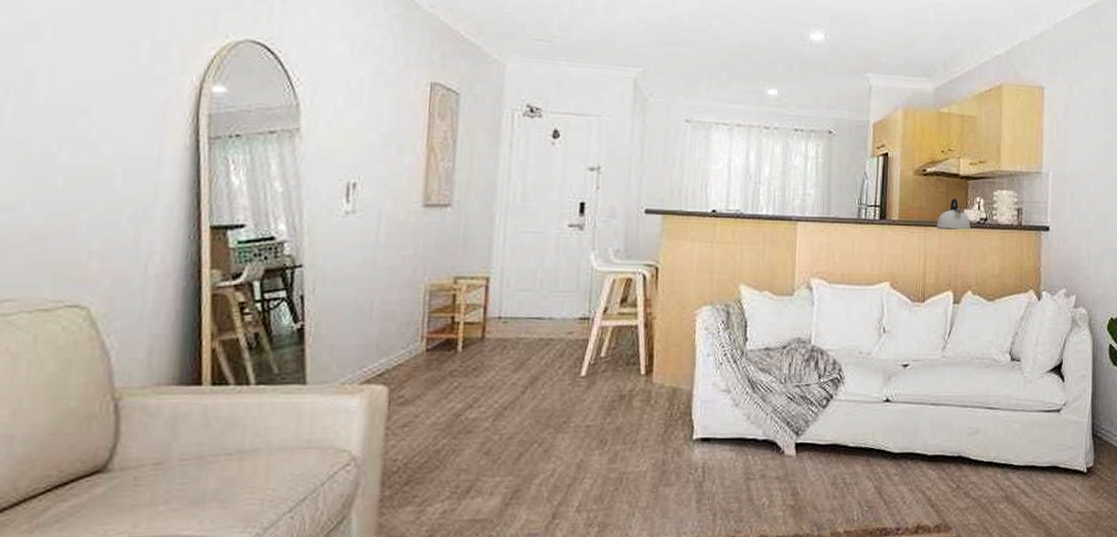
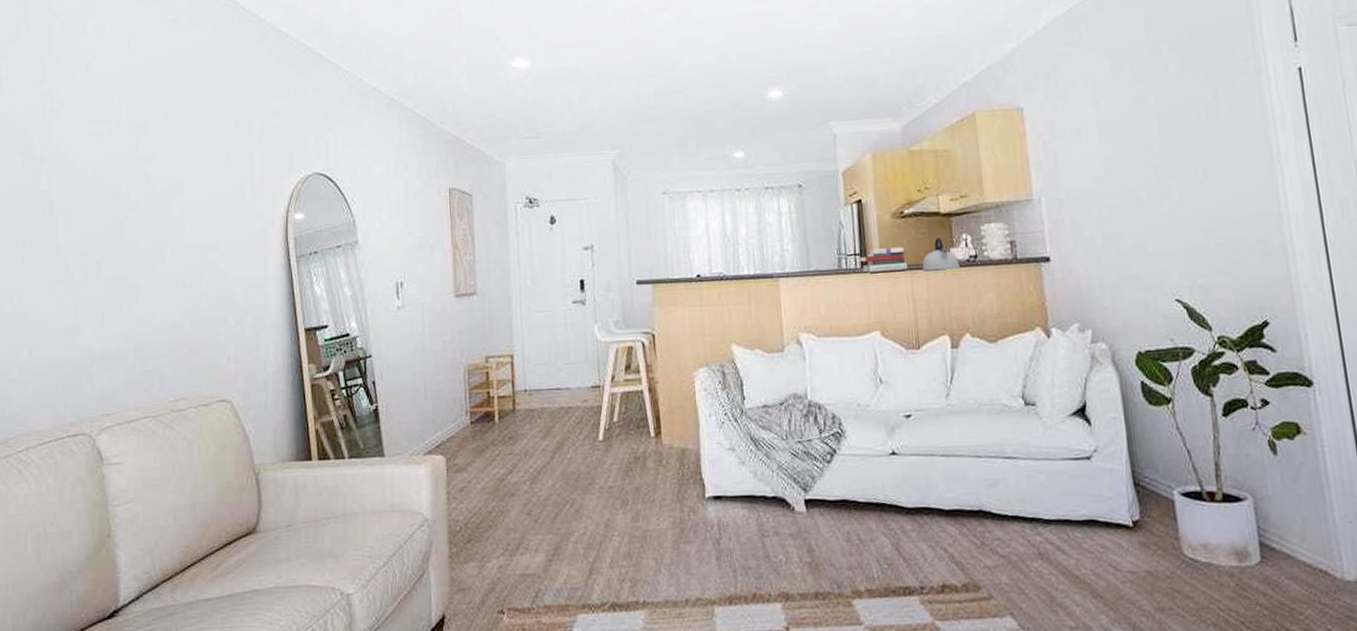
books: none [879,202,923,227] -> present [859,247,908,274]

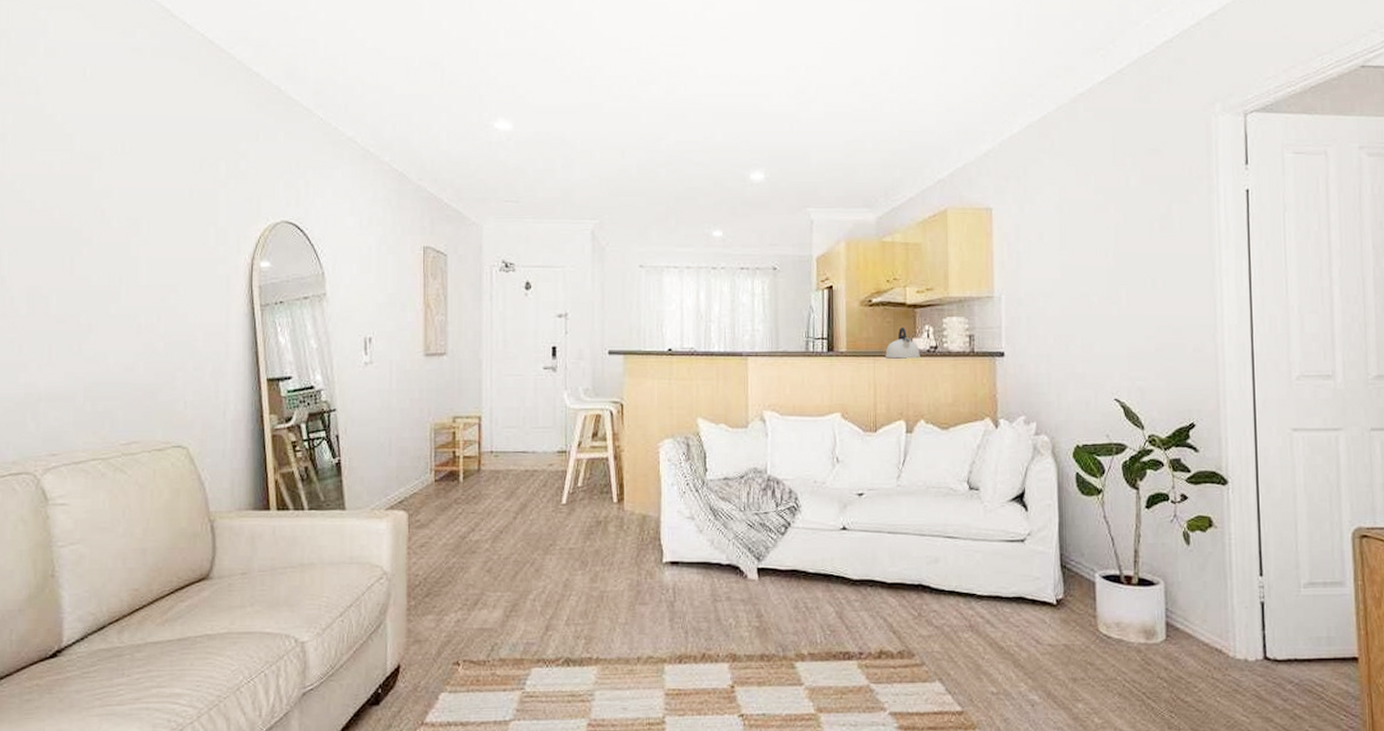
books: present [859,247,908,274] -> none [826,334,871,358]

